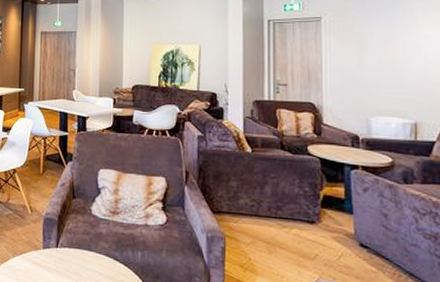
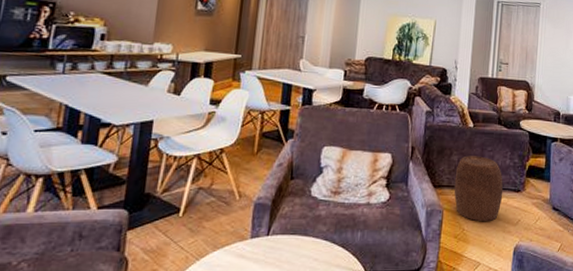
stool: none [235,182,294,254] -> present [454,155,504,222]

